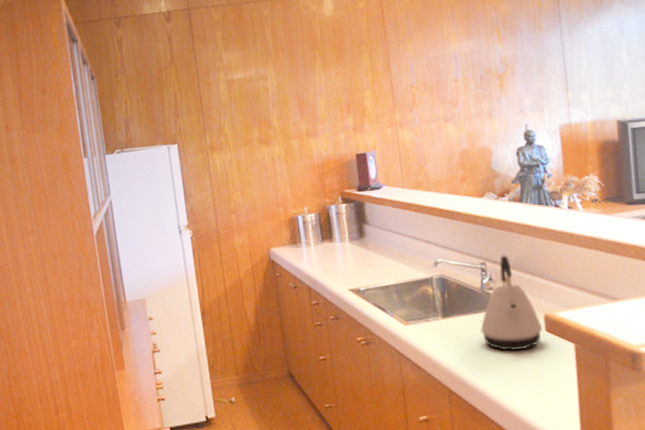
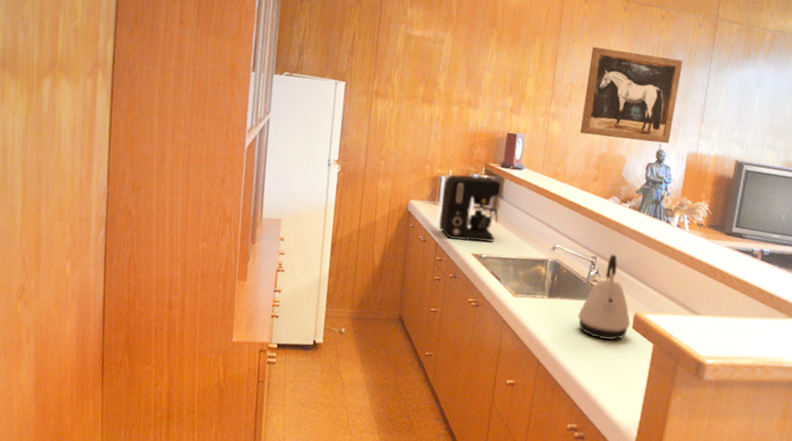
coffee maker: none [301,204,369,279] -> present [438,174,502,243]
wall art: none [425,29,536,135] -> present [579,46,683,144]

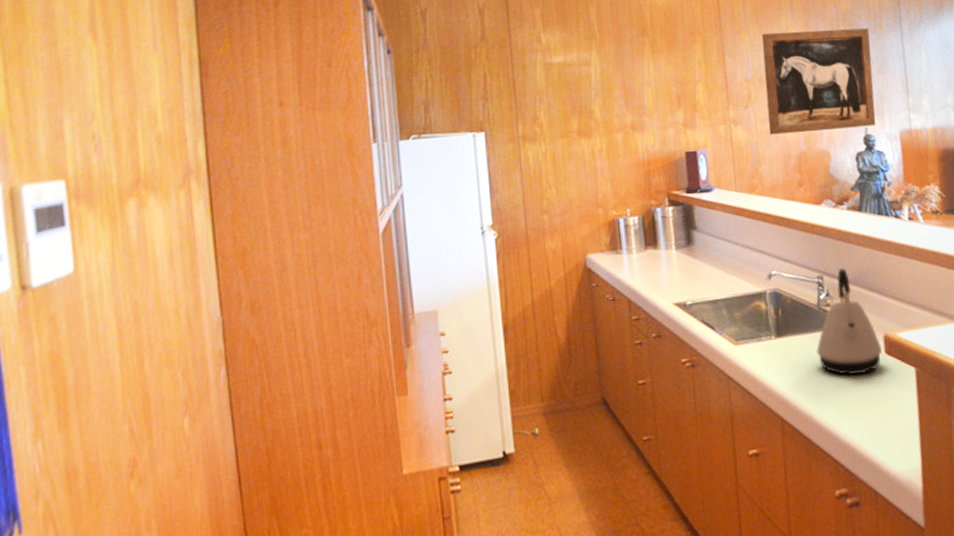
coffee maker: present [438,174,502,243] -> none [623,207,697,291]

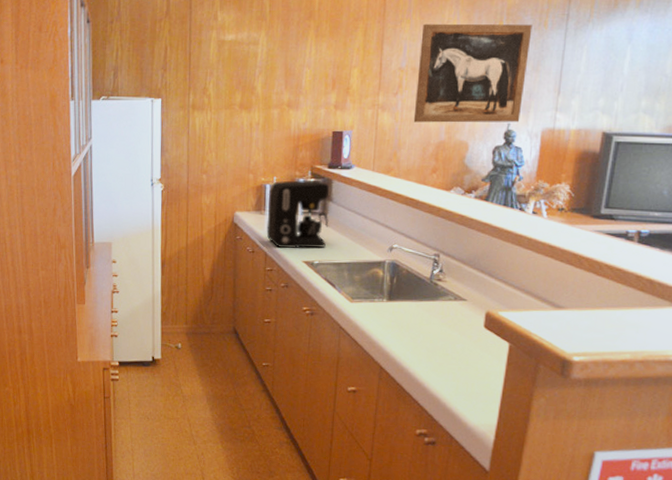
coffee maker: none [623,207,697,291] -> present [266,179,330,249]
kettle: present [816,268,882,376] -> none [421,250,482,342]

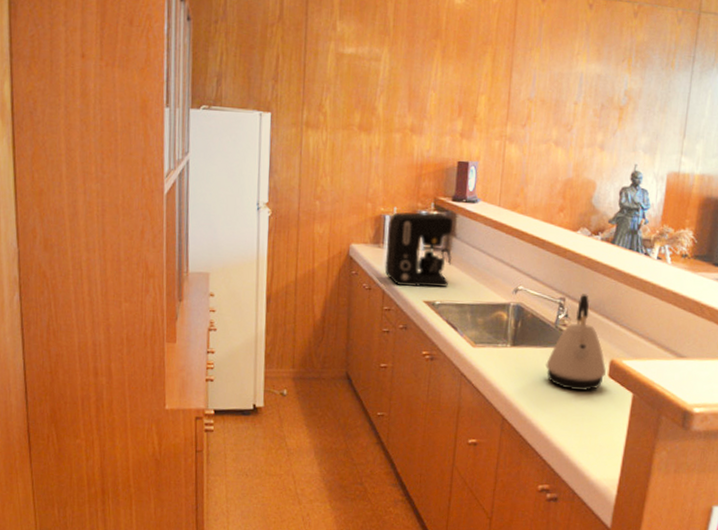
wall art: present [413,23,533,123] -> none [541,54,660,164]
kettle: none [421,250,482,342] -> present [546,294,606,391]

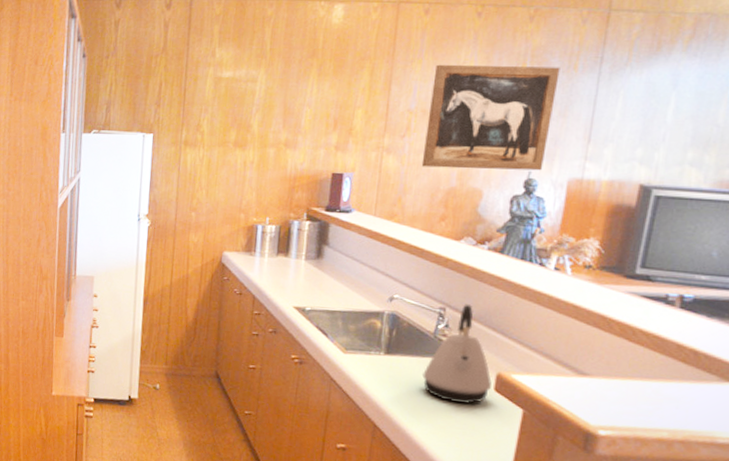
coffee maker: present [384,212,454,288] -> none [255,222,327,295]
wall art: none [541,54,660,164] -> present [421,64,560,171]

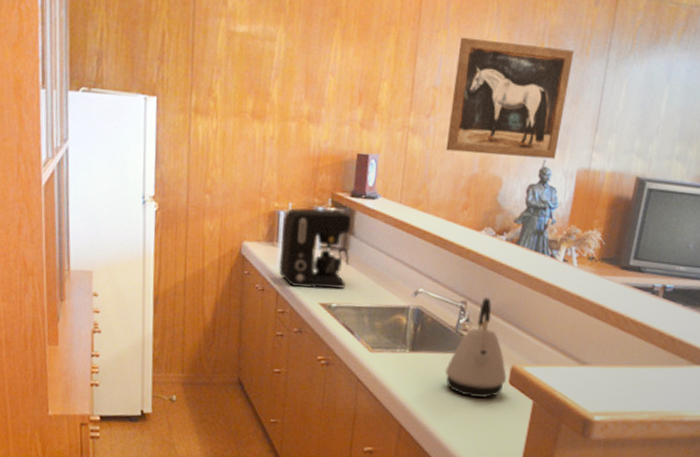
coffee maker: none [255,222,327,295] -> present [278,208,352,290]

